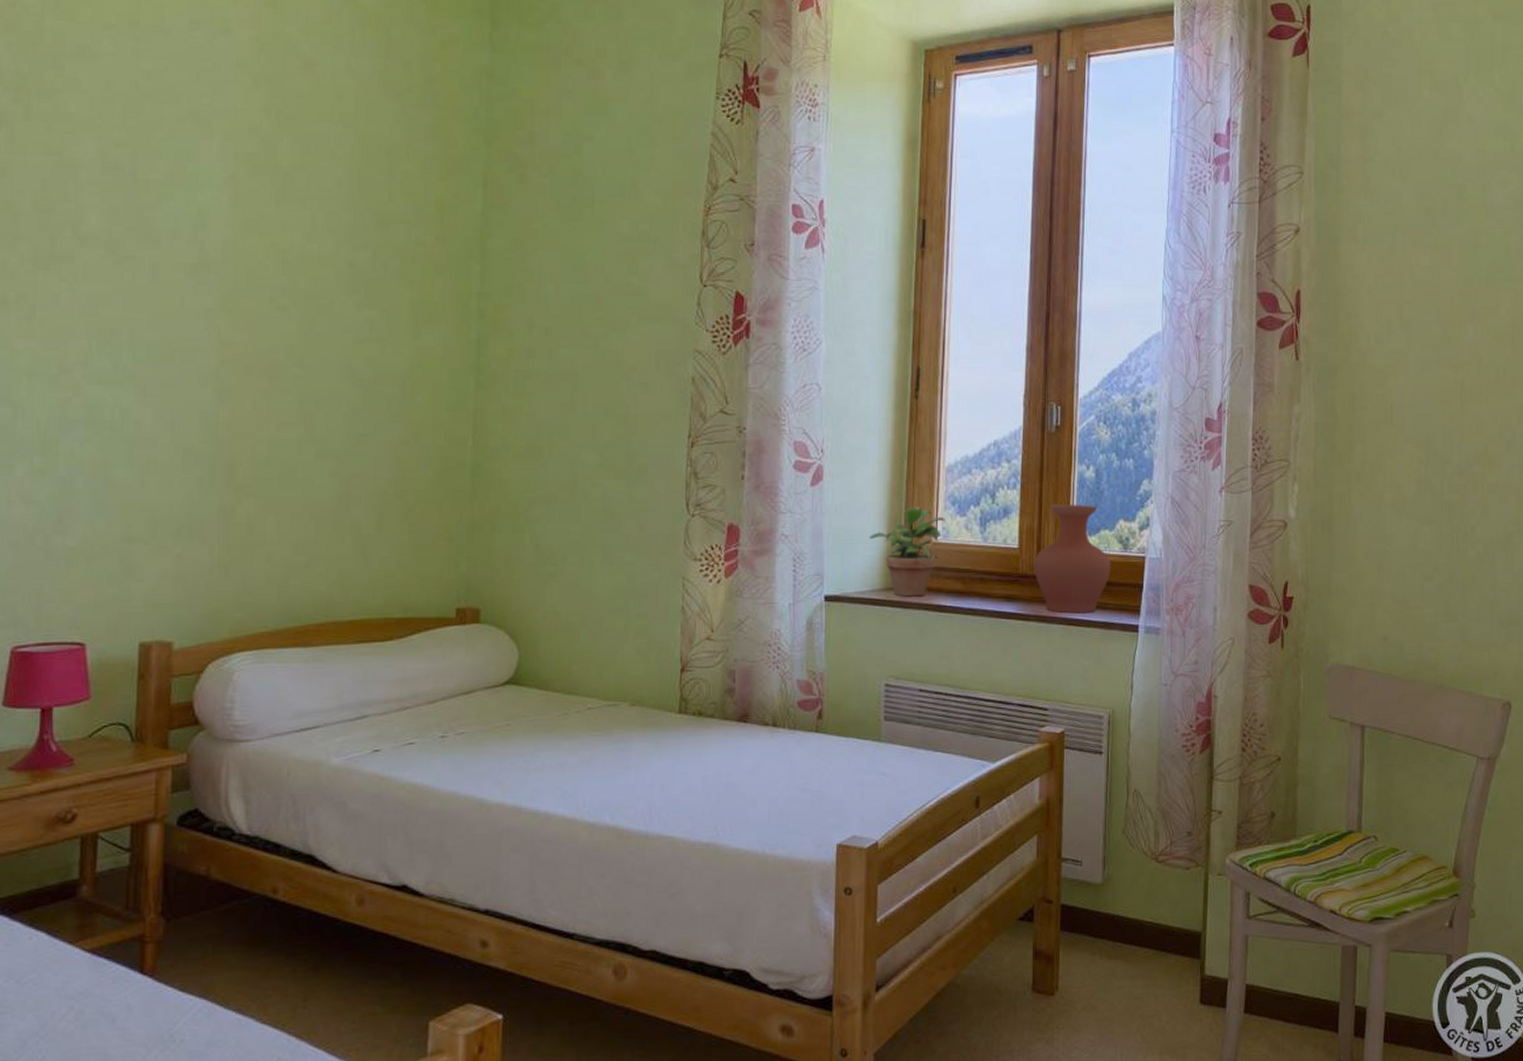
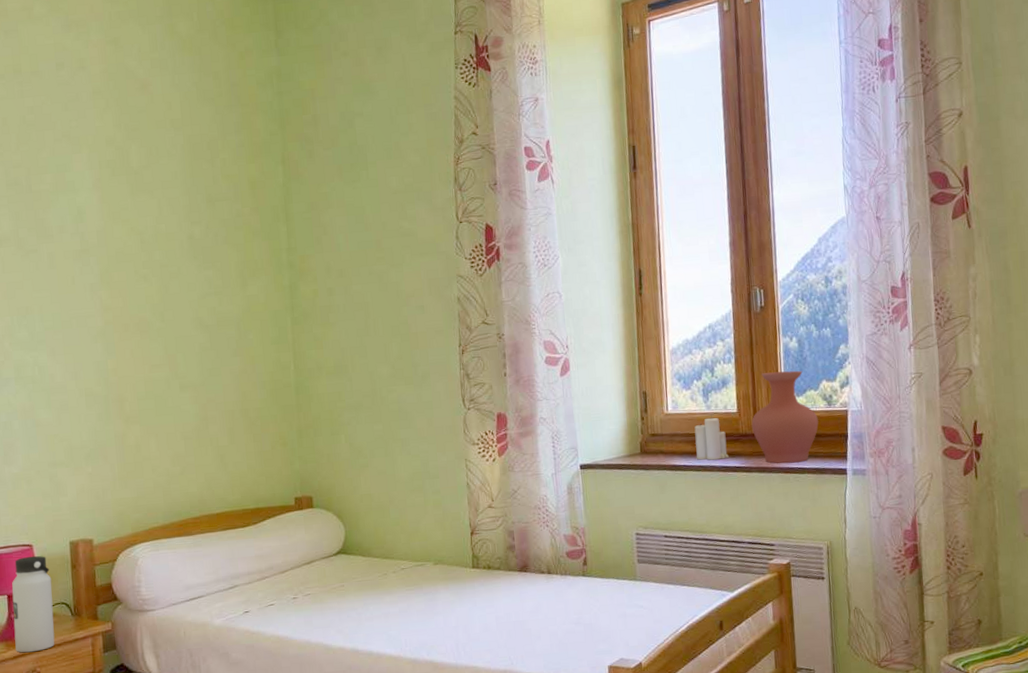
water bottle: none [45,658,108,787] -> present [12,555,55,653]
potted plant: present [869,507,945,597] -> none [612,385,674,461]
candle: none [965,548,1004,603] -> present [694,414,729,460]

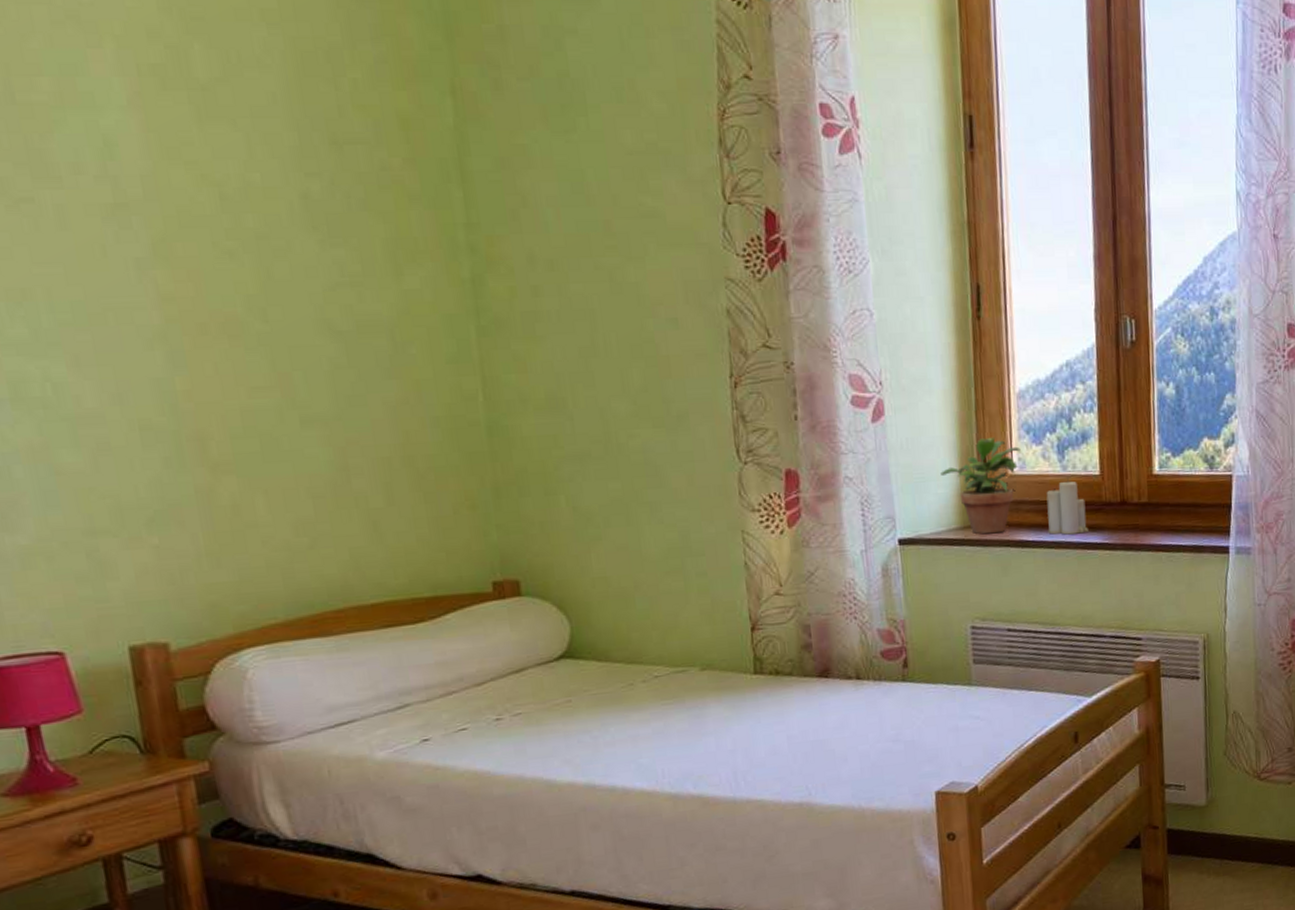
water bottle: present [12,555,55,653] -> none [32,668,116,810]
potted plant: none [612,385,674,461] -> present [940,438,1021,535]
vase: present [751,370,819,464] -> none [1117,424,1198,540]

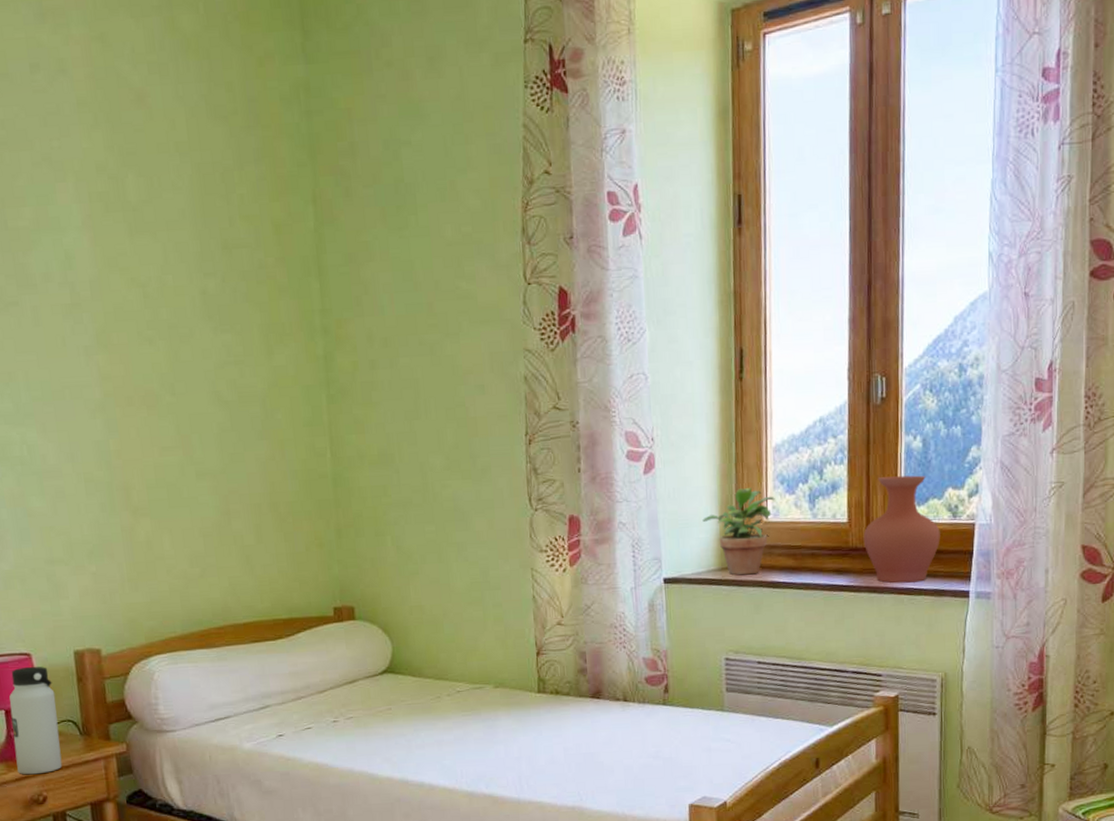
water bottle: none [32,668,116,810] -> present [9,666,63,775]
candle: present [1046,477,1089,535] -> none [797,524,835,577]
vase: none [1117,424,1198,540] -> present [863,475,940,583]

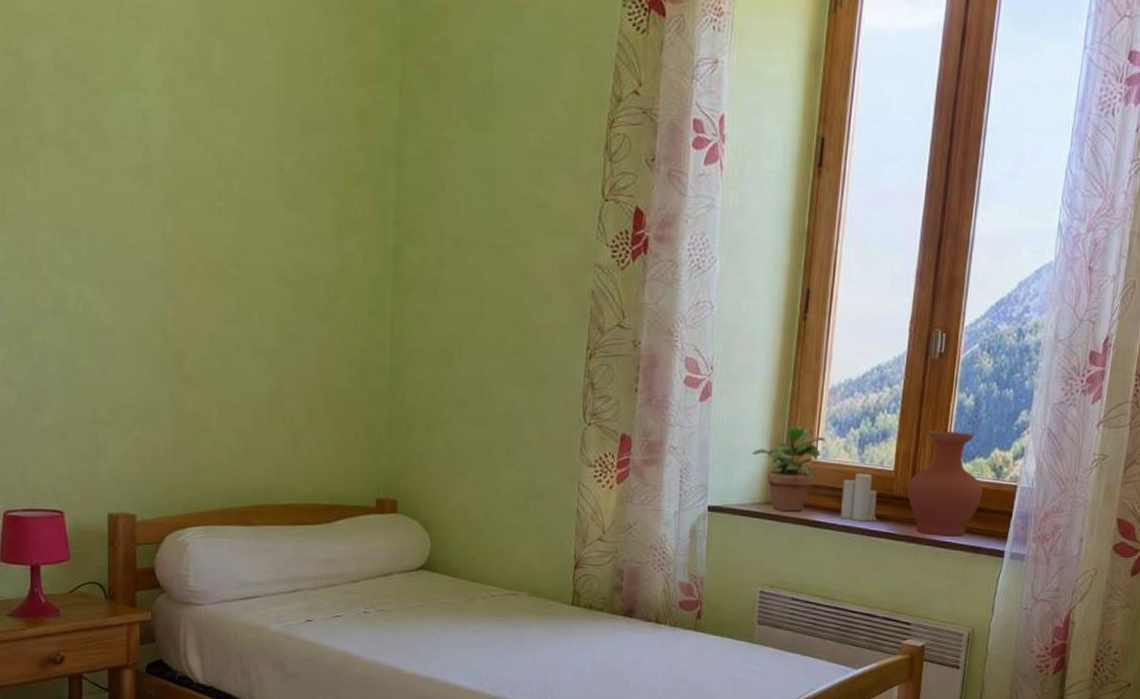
water bottle: present [9,666,63,775] -> none [36,524,85,634]
candle: none [797,524,835,577] -> present [839,469,877,522]

